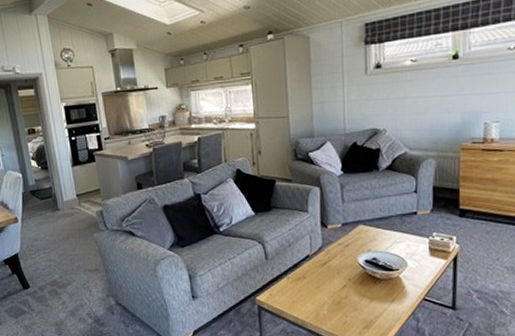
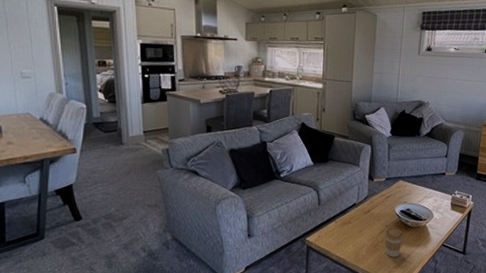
coffee cup: none [347,280,371,316] -> present [384,227,403,257]

